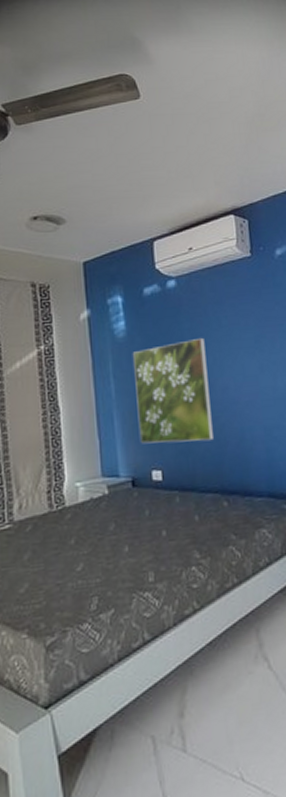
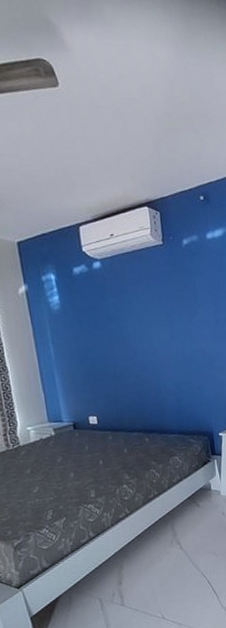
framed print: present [132,337,213,444] -> none [66,311,137,397]

